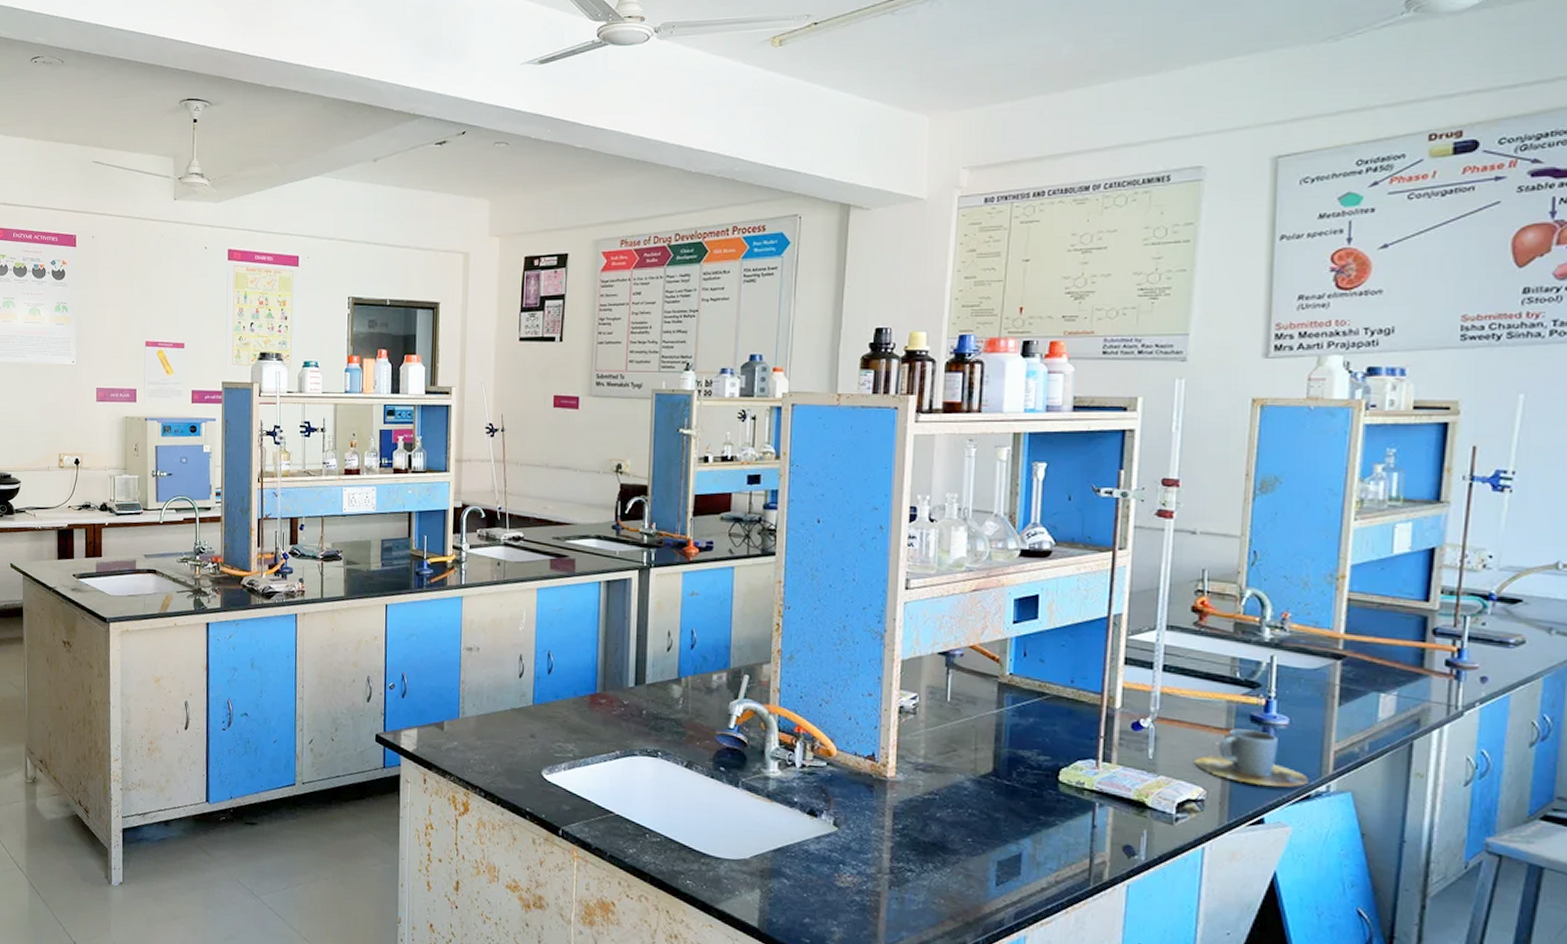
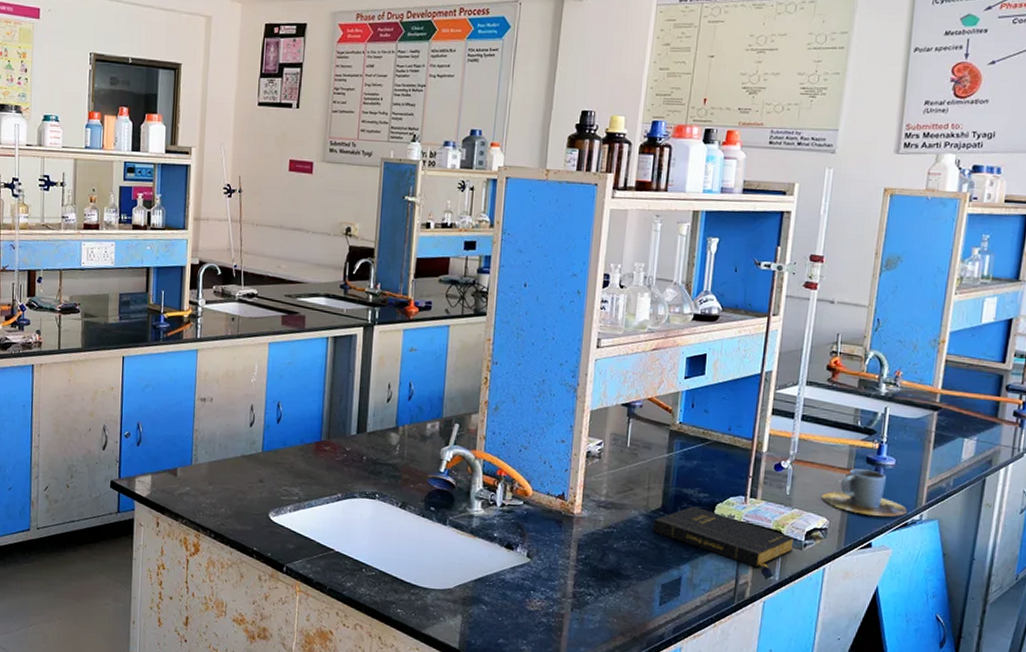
book: none [983,770,1163,846] -> present [652,506,795,568]

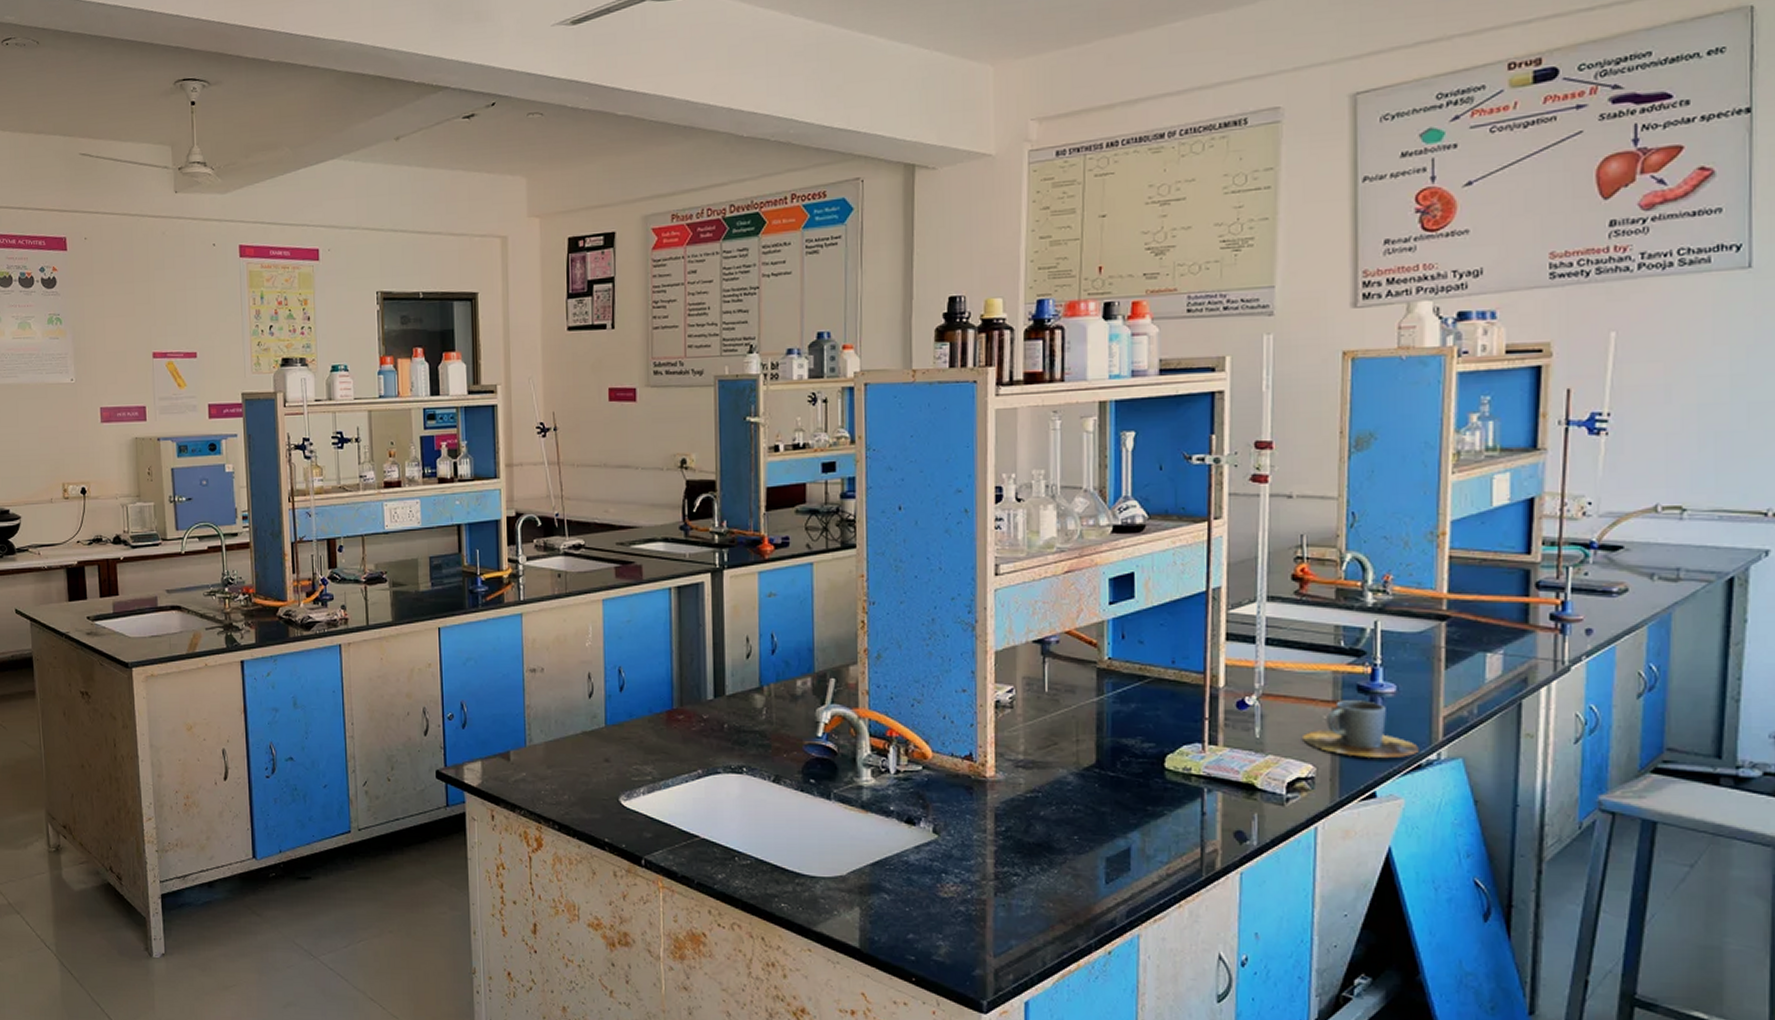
book: present [652,506,795,568] -> none [1087,759,1273,831]

